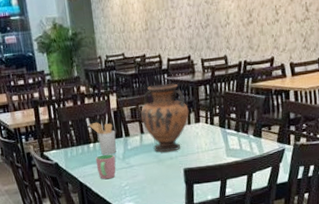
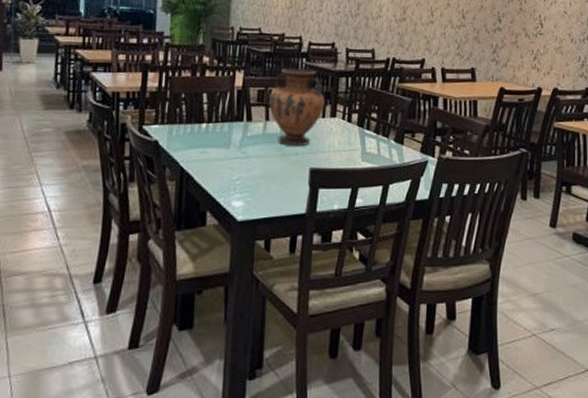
utensil holder: present [88,122,117,156] -> none [204,99,236,140]
cup: present [95,154,116,180] -> none [205,138,230,169]

